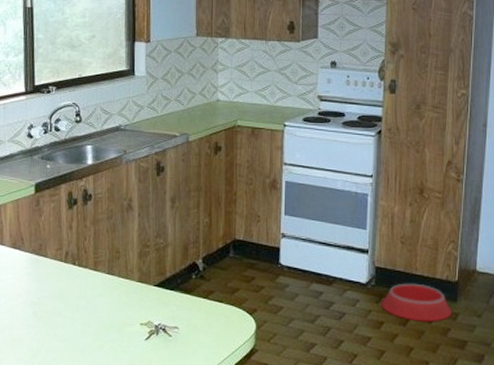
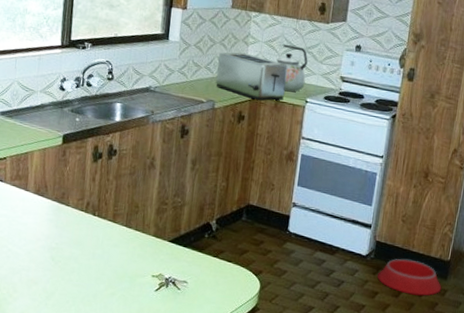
toaster: none [188,81,261,130] -> present [216,52,288,101]
kettle: none [249,67,282,117] -> present [276,44,308,92]

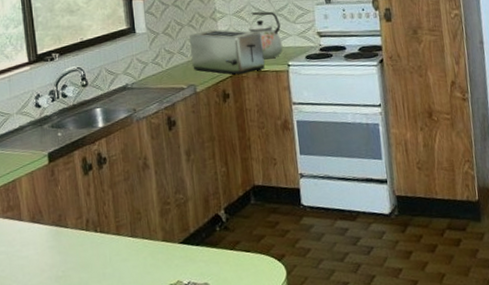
pet bowl: present [377,258,442,296] -> none [406,208,478,246]

